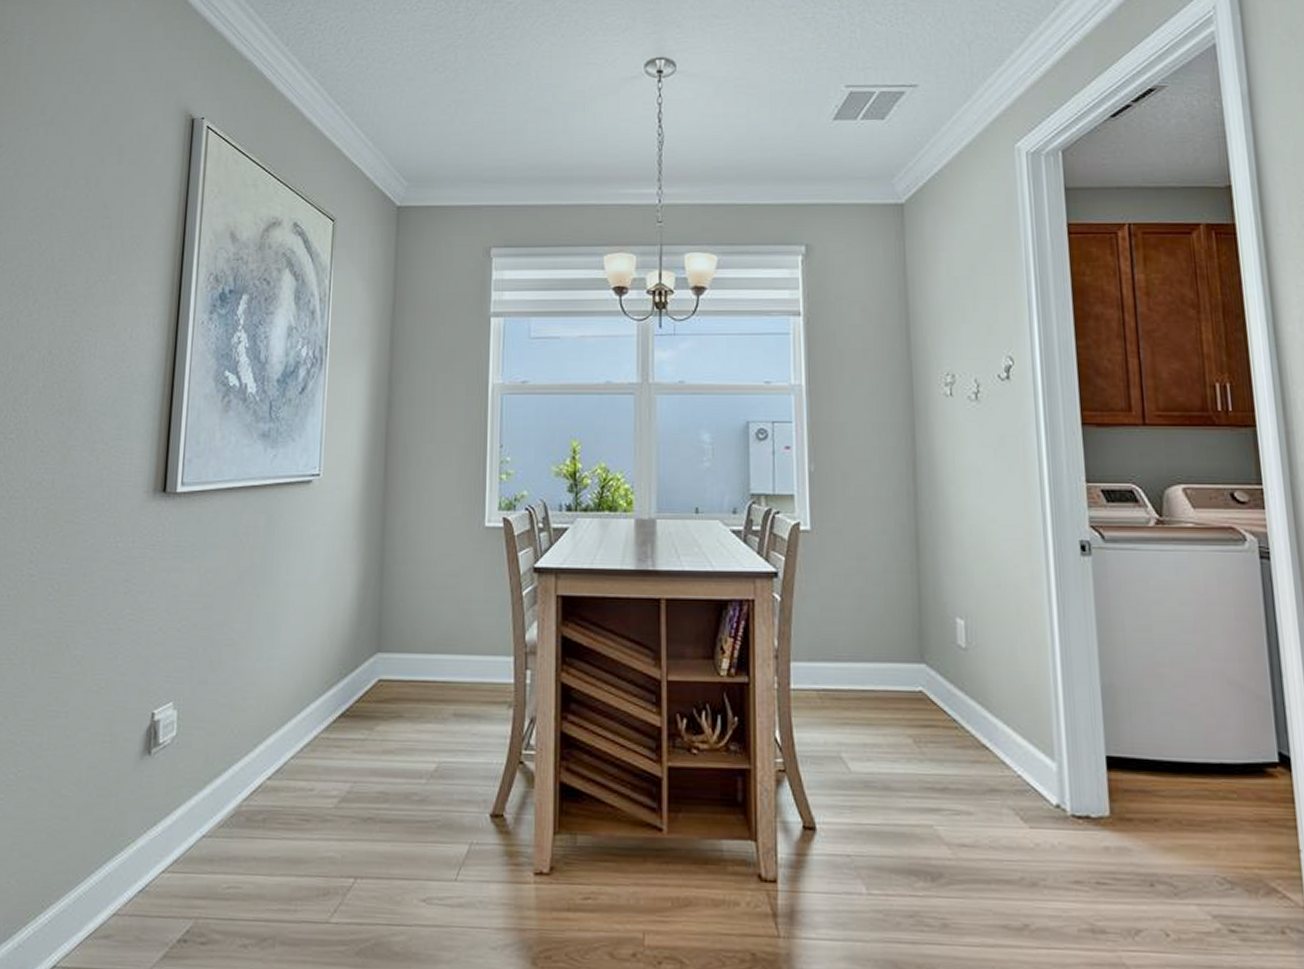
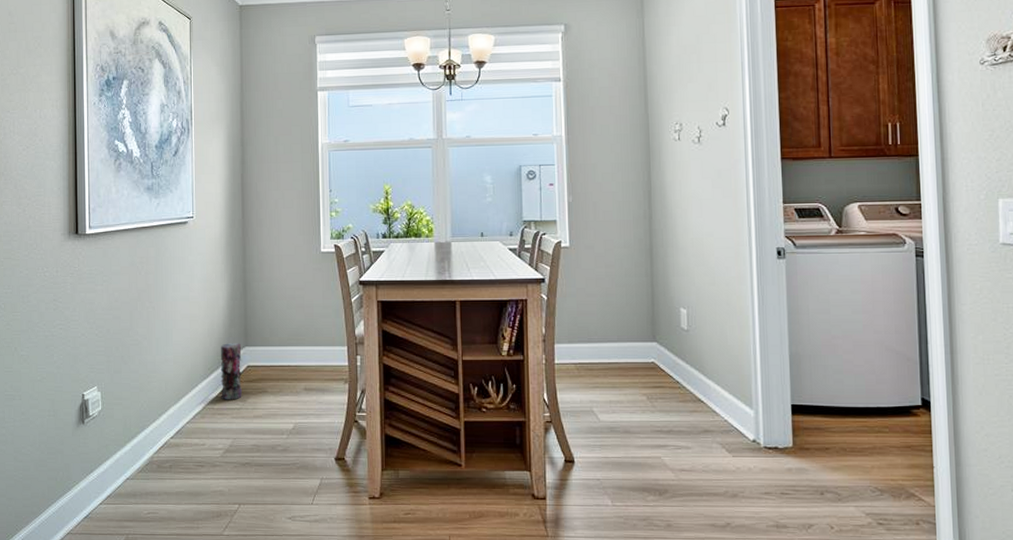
vase: none [340,647,372,727] -> present [220,343,243,400]

